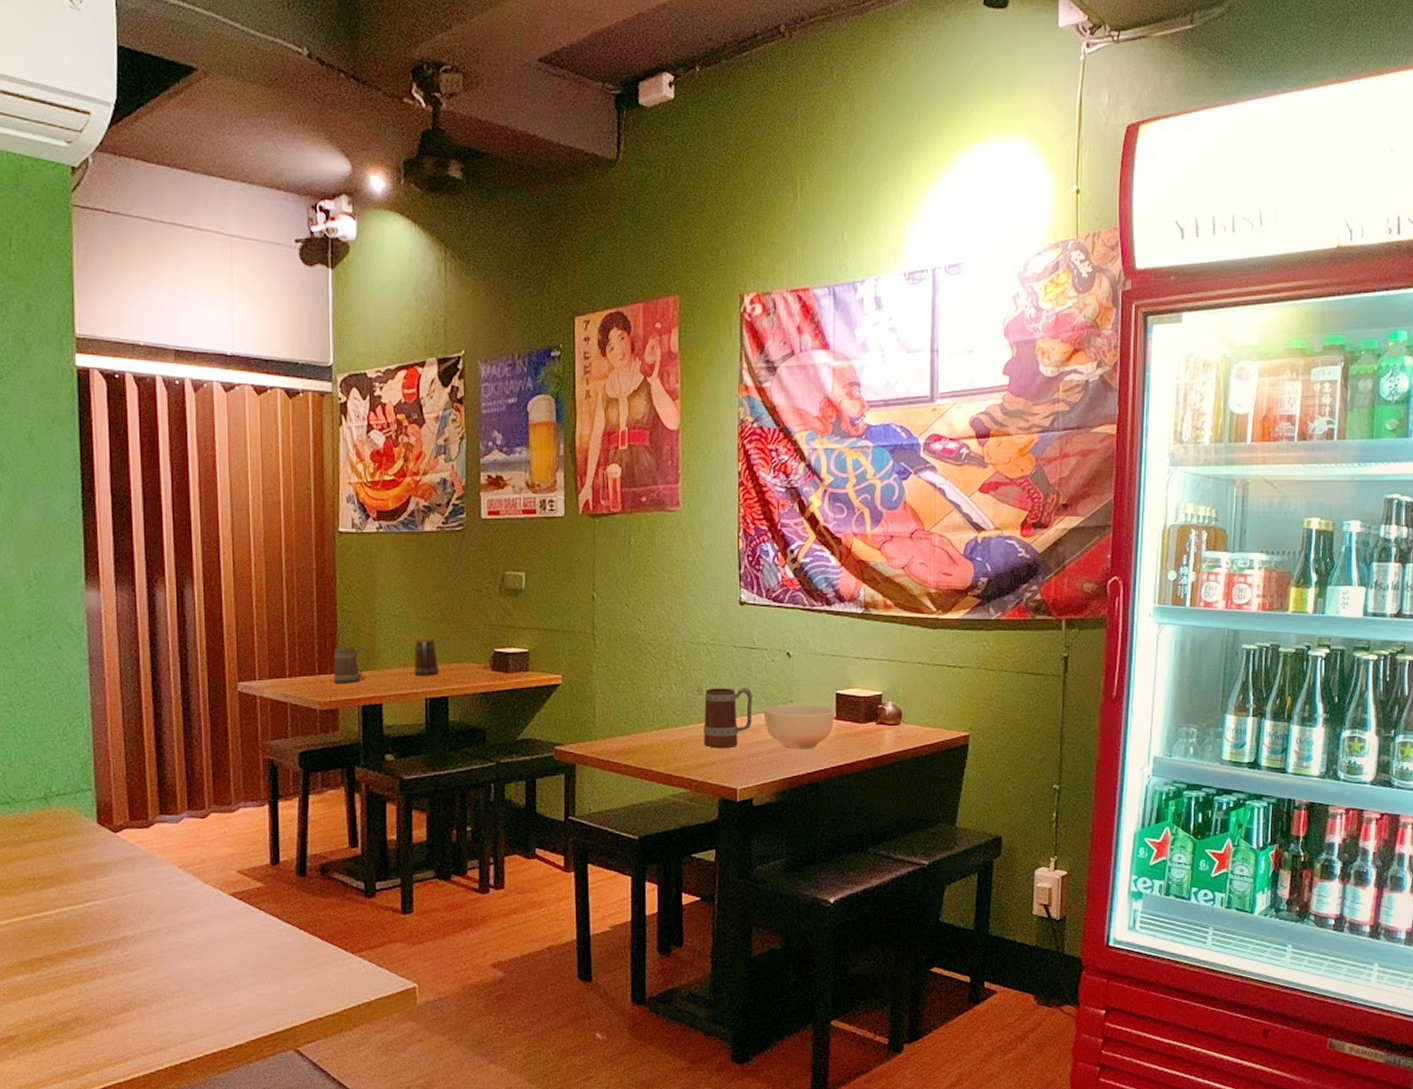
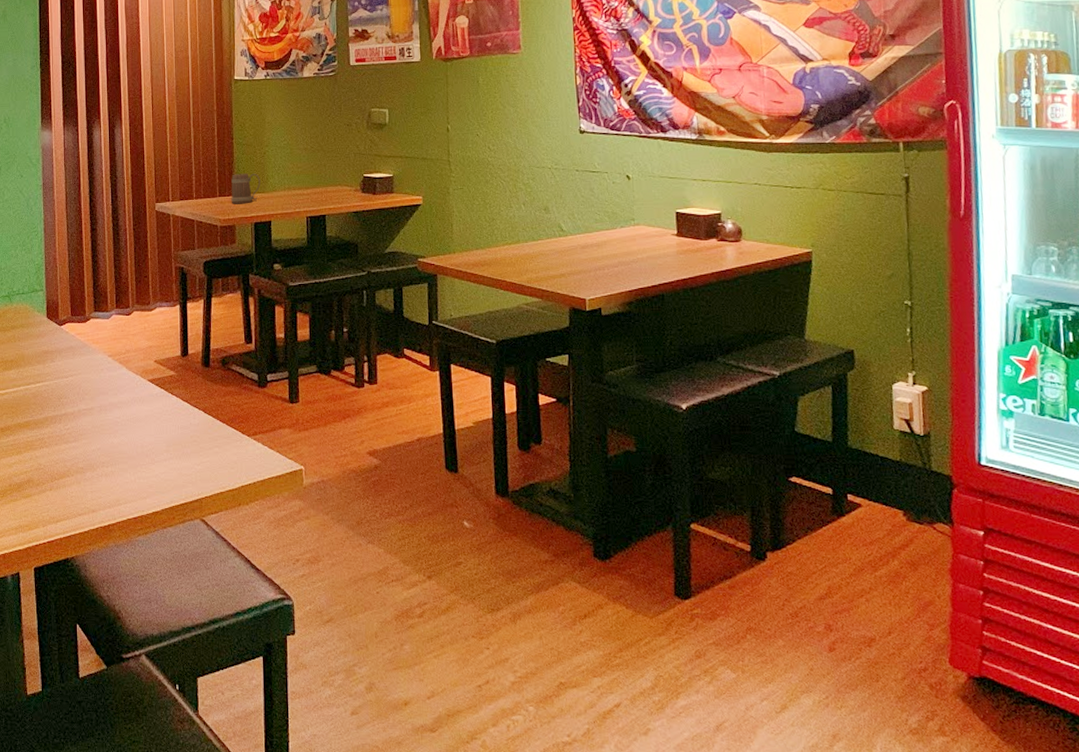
beer mug: present [413,639,440,677] -> none [296,167,318,198]
beer mug: present [703,688,753,748] -> none [551,207,597,261]
bowl: present [763,704,835,749] -> none [607,222,676,264]

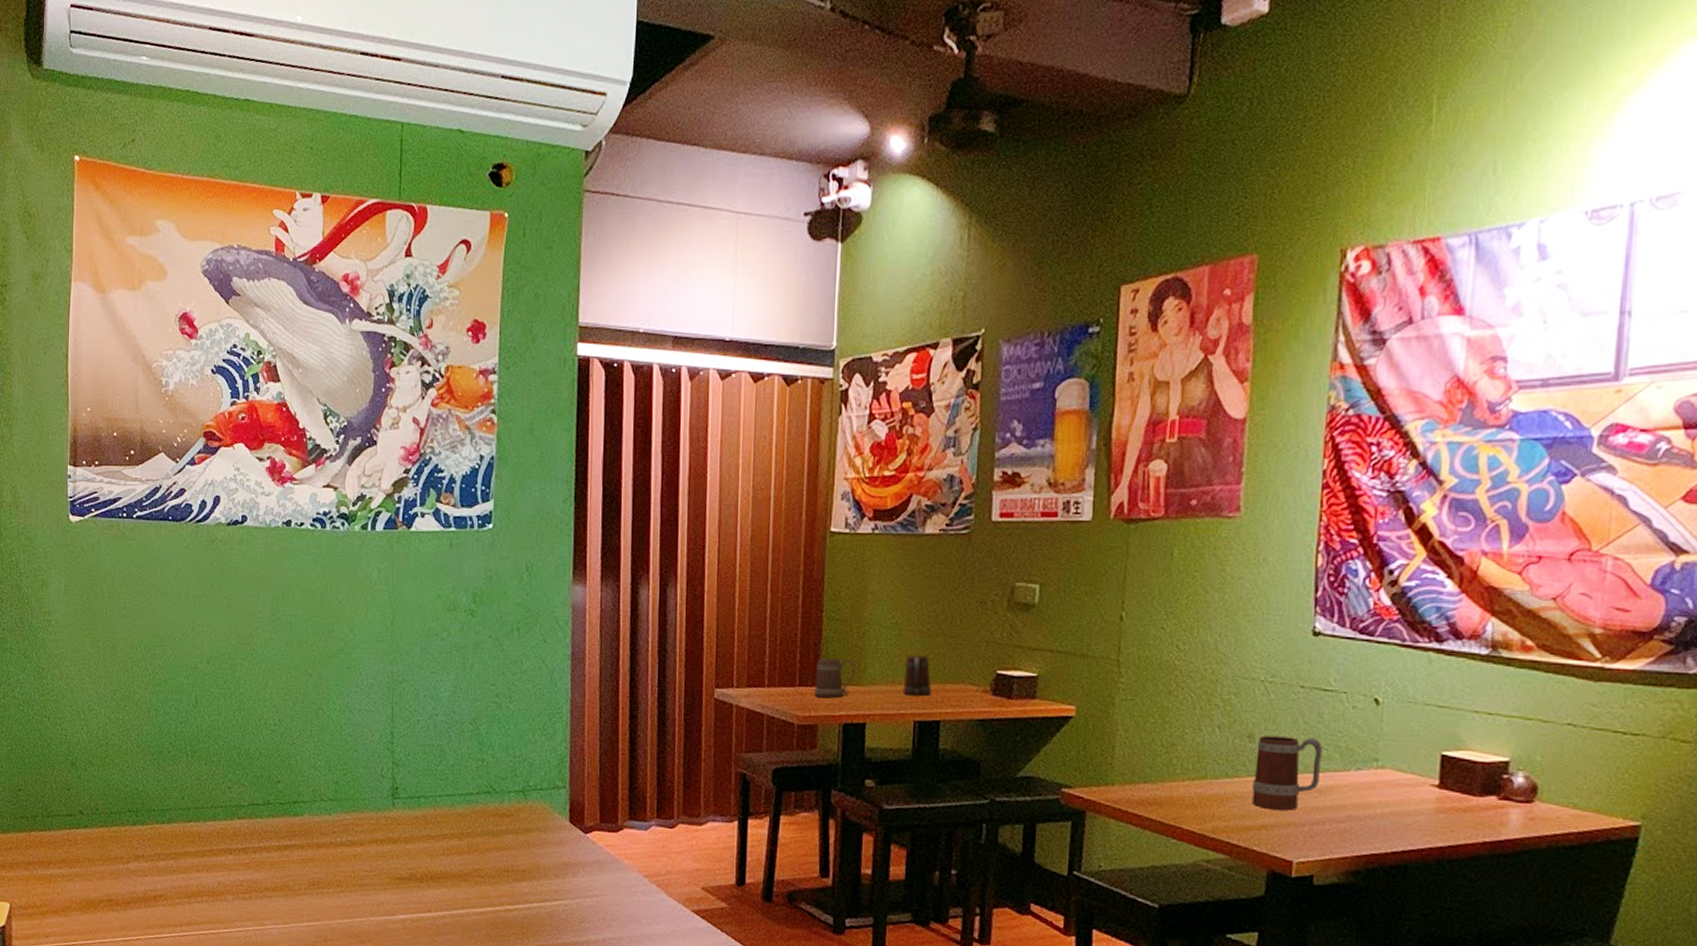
beer mug: none [296,167,318,198] -> present [903,655,932,697]
beer mug: none [551,207,597,261] -> present [1252,735,1323,810]

